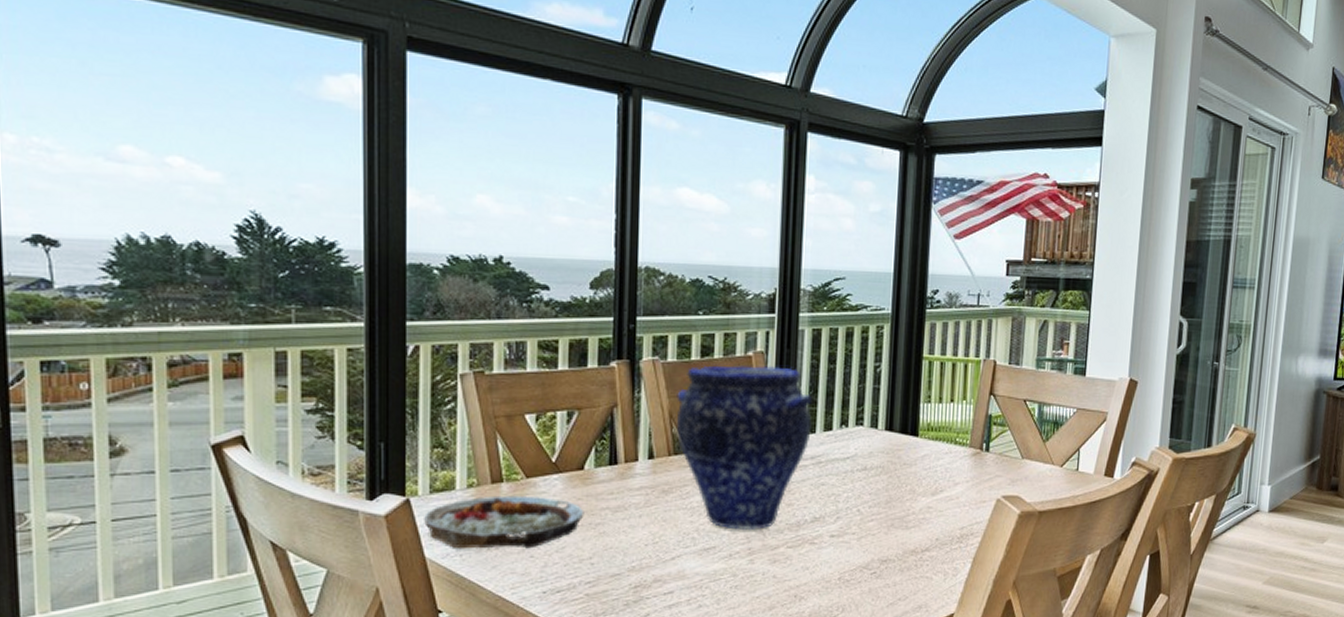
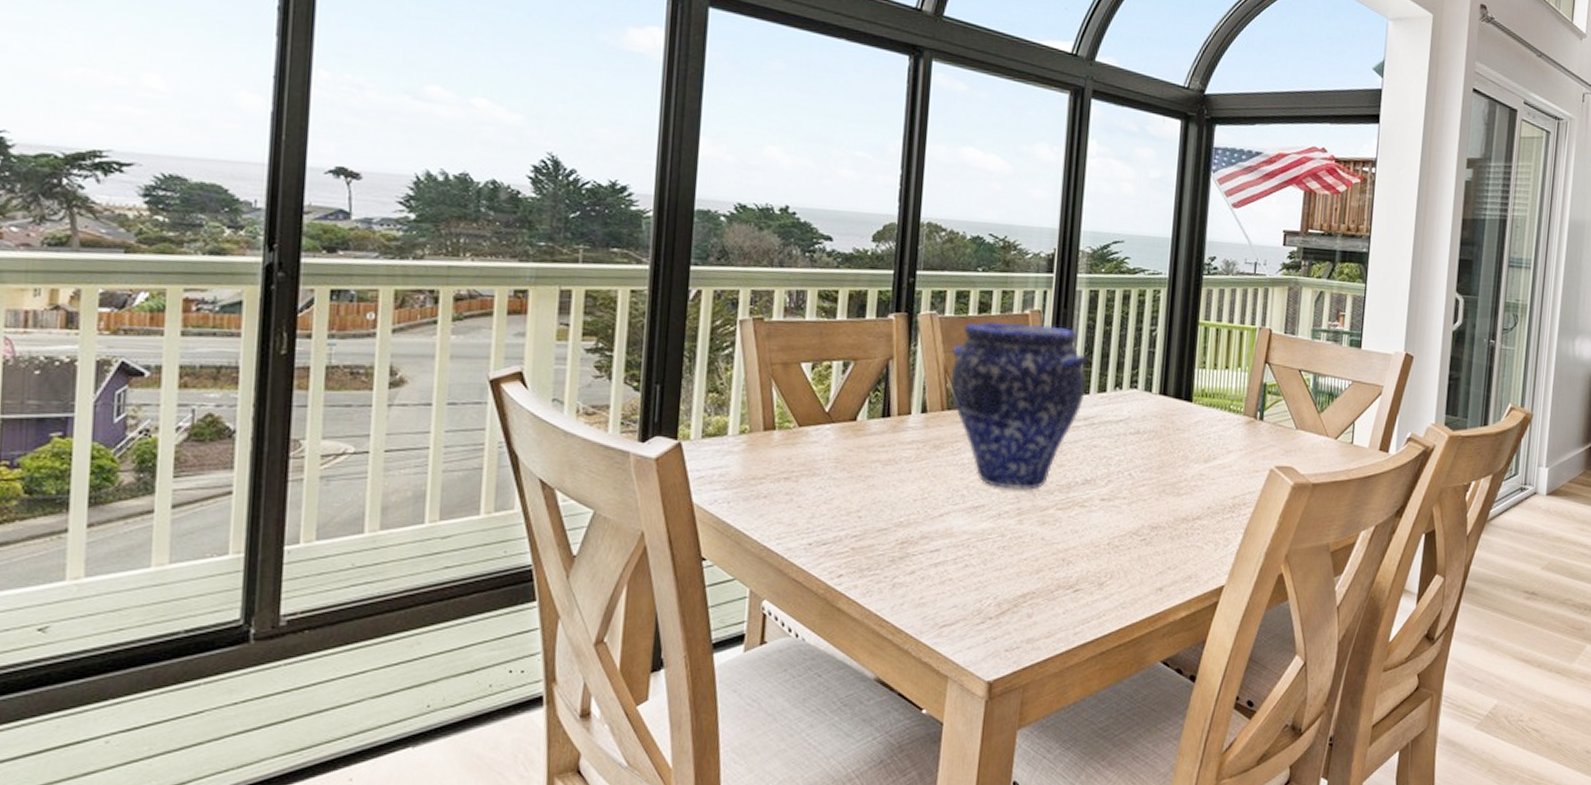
plate: present [424,495,584,549] -> none [694,443,855,499]

